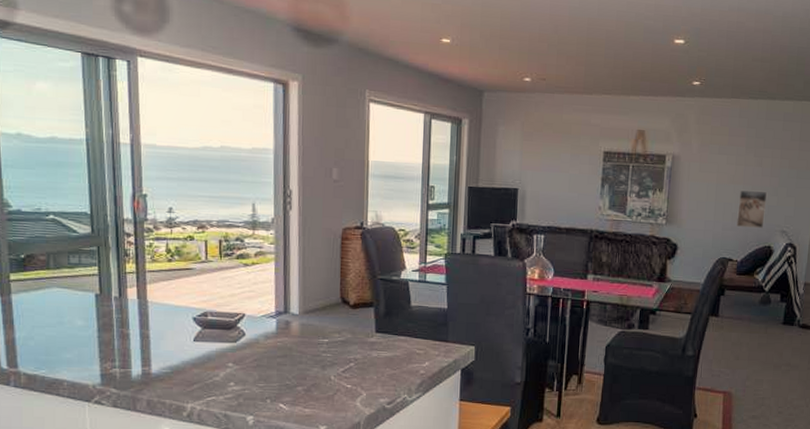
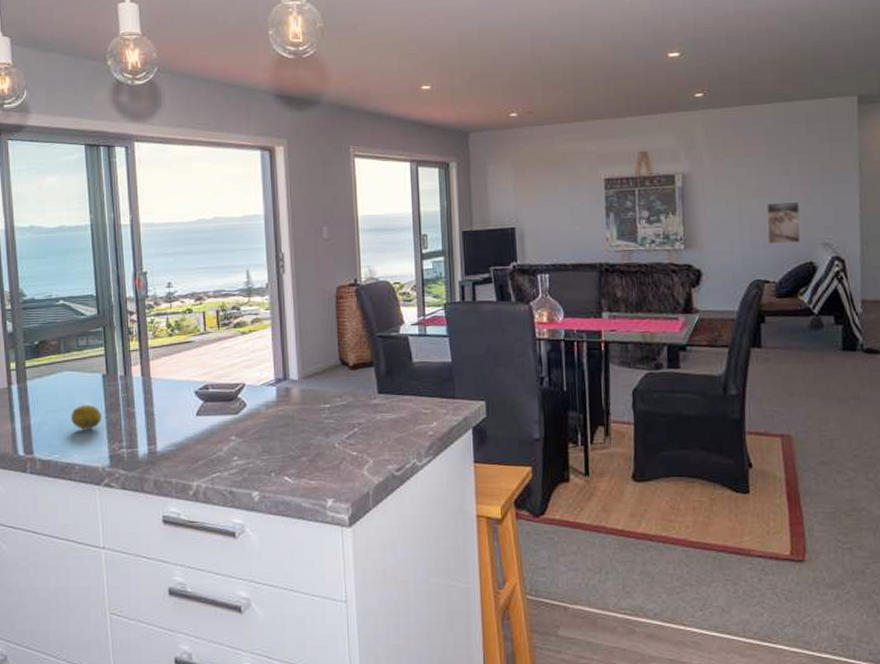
fruit: none [60,322,94,348] -> present [71,404,102,430]

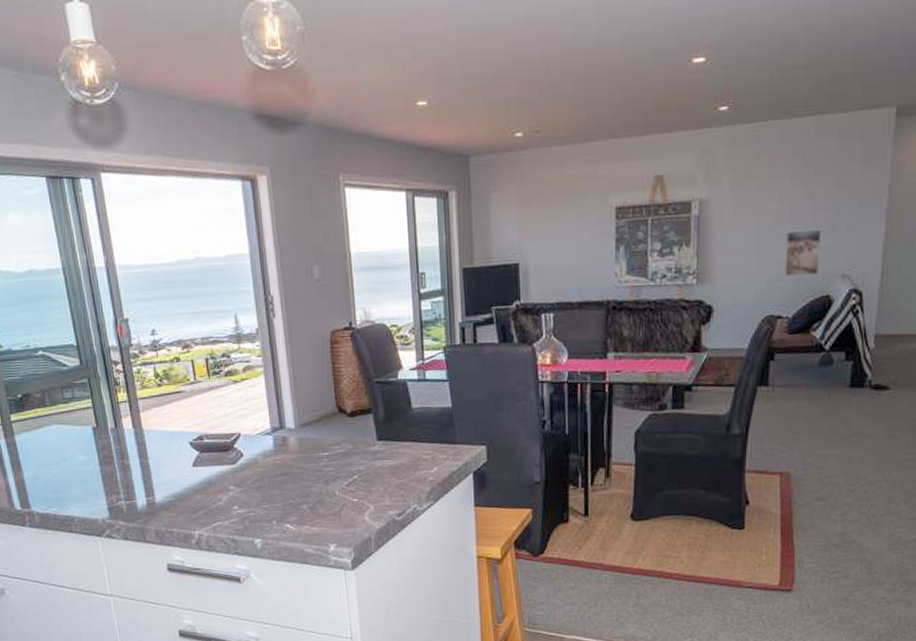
fruit: present [71,404,102,430] -> none [64,457,97,483]

